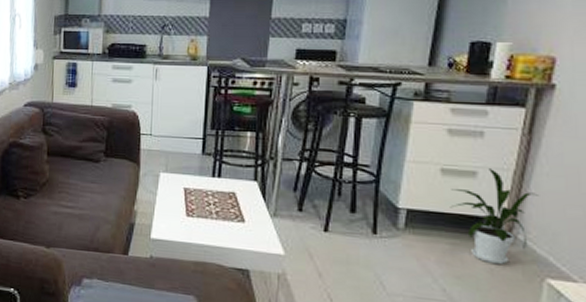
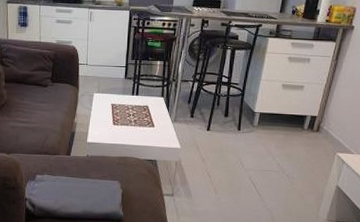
house plant: present [450,169,538,265] -> none [286,84,337,146]

